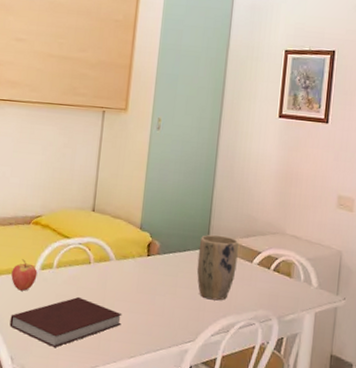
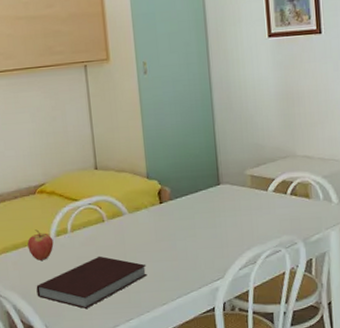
plant pot: present [197,234,239,301] -> none [210,169,253,235]

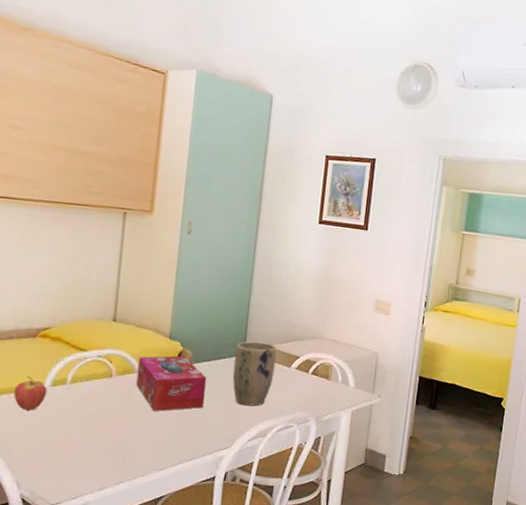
notebook: present [36,256,147,309] -> none [14,412,151,467]
tissue box: none [123,193,190,249] -> present [136,355,206,411]
plant pot: none [210,169,253,235] -> present [232,341,277,406]

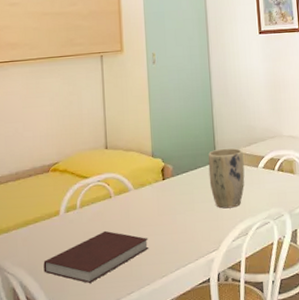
fruit: present [14,376,47,410] -> none [38,206,63,236]
notebook: none [14,412,151,467] -> present [43,230,149,283]
tissue box: present [136,355,206,411] -> none [130,170,189,223]

